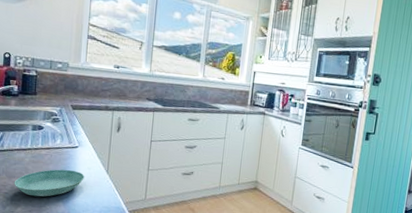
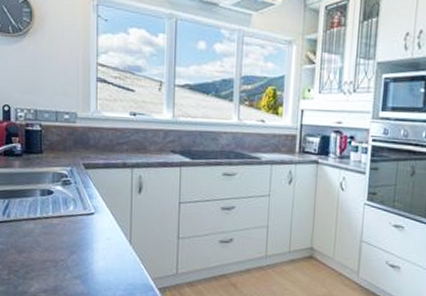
saucer: present [14,169,84,197] -> none [24,241,104,275]

